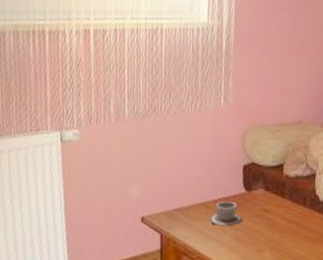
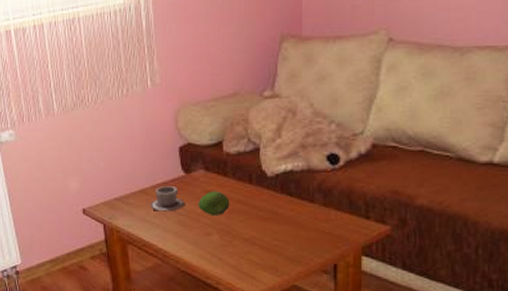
fruit: none [254,210,284,234] -> present [198,191,230,215]

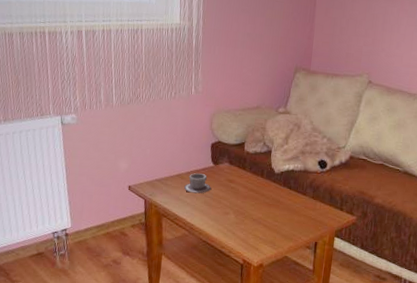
fruit: present [198,191,230,215] -> none [221,180,246,200]

